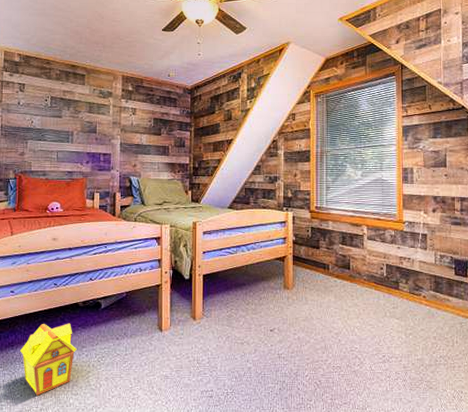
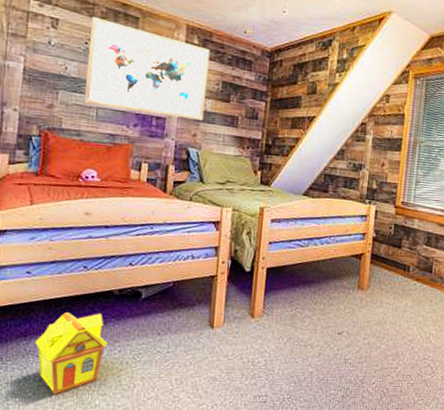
wall art: none [46,79,142,152] -> present [83,17,210,120]

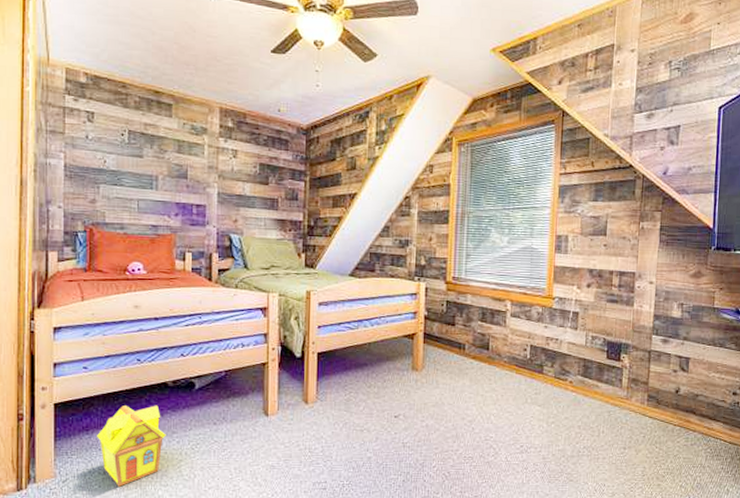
wall art: present [83,17,210,120] -> none [124,107,245,205]

